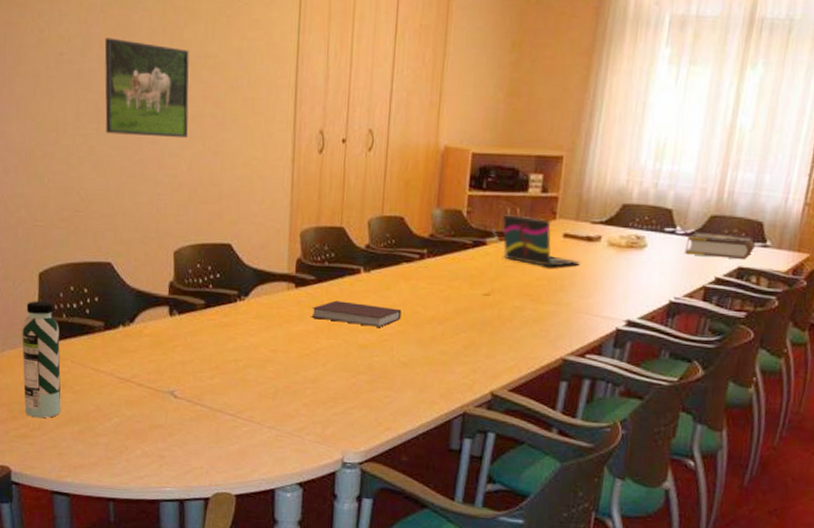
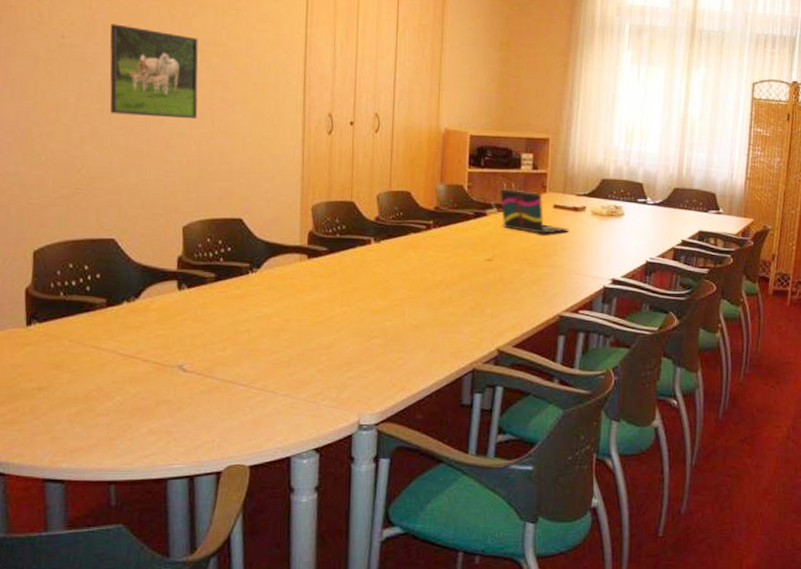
water bottle: present [22,301,61,418] -> none [12,280,57,402]
notebook: present [311,300,402,327] -> none [324,270,411,293]
book: present [685,232,756,260] -> none [656,202,711,225]

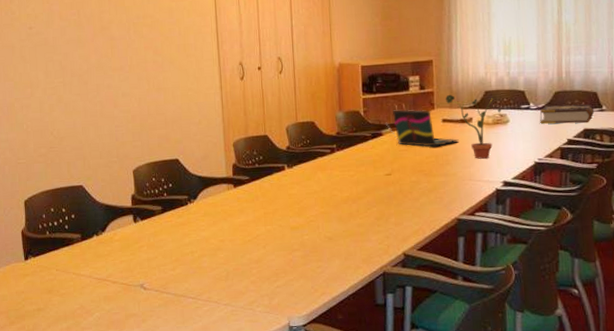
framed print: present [110,23,198,120] -> none [63,11,135,85]
potted plant: none [559,178,617,252] -> present [446,94,501,159]
book: none [656,202,711,225] -> present [540,104,595,124]

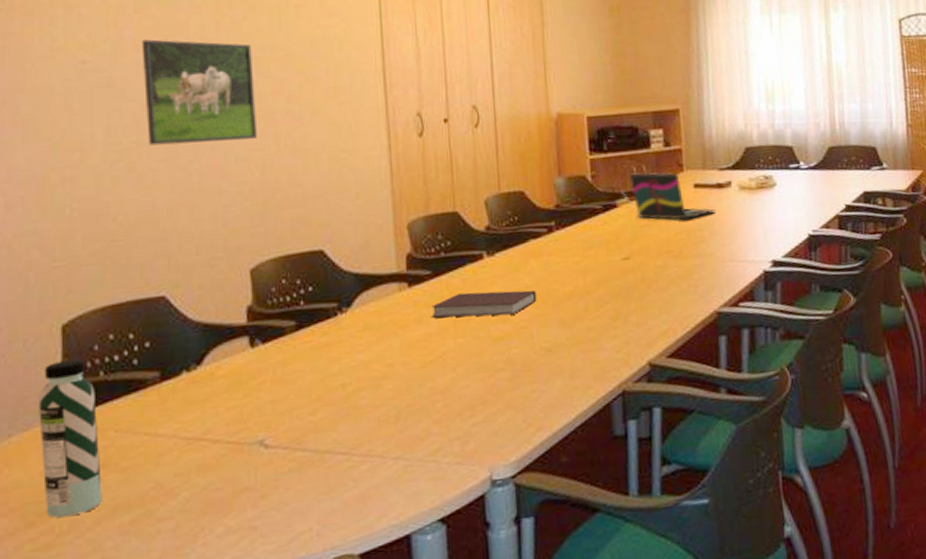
water bottle: none [13,223,51,321] -> present [38,359,102,518]
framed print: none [63,11,135,85] -> present [141,39,257,146]
notebook: none [249,193,322,212] -> present [431,290,537,318]
potted plant: present [446,94,501,159] -> none [697,152,766,234]
book: present [540,104,595,124] -> none [812,161,875,187]

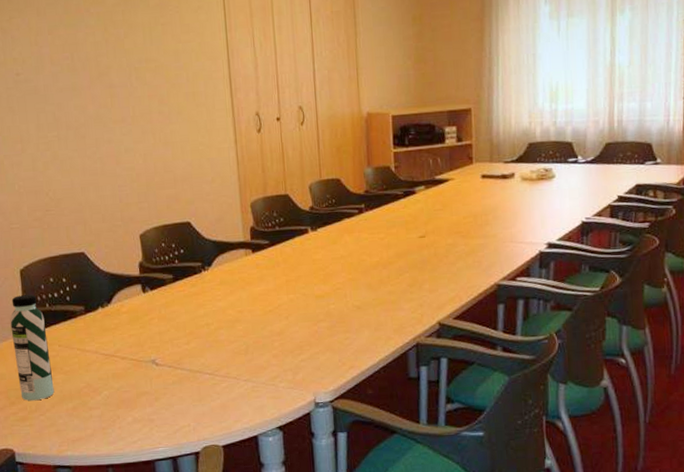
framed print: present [141,39,257,146] -> none [55,55,139,139]
notebook: present [431,290,537,318] -> none [269,259,350,279]
laptop: present [621,172,715,220] -> none [419,164,499,206]

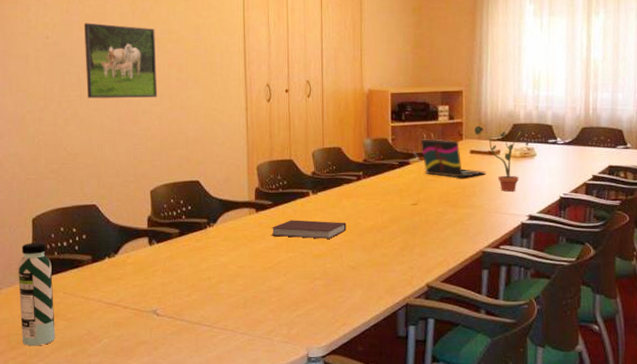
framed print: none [55,55,139,139] -> present [84,23,157,99]
notebook: none [269,259,350,279] -> present [271,220,346,239]
laptop: none [419,164,499,206] -> present [414,139,486,178]
potted plant: none [485,147,546,219] -> present [474,126,529,192]

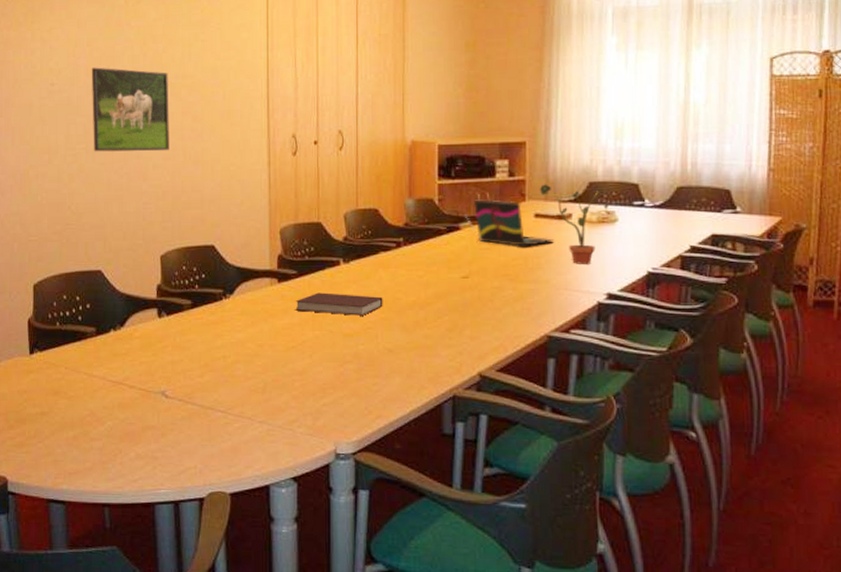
water bottle: present [18,243,55,346] -> none [18,311,56,426]

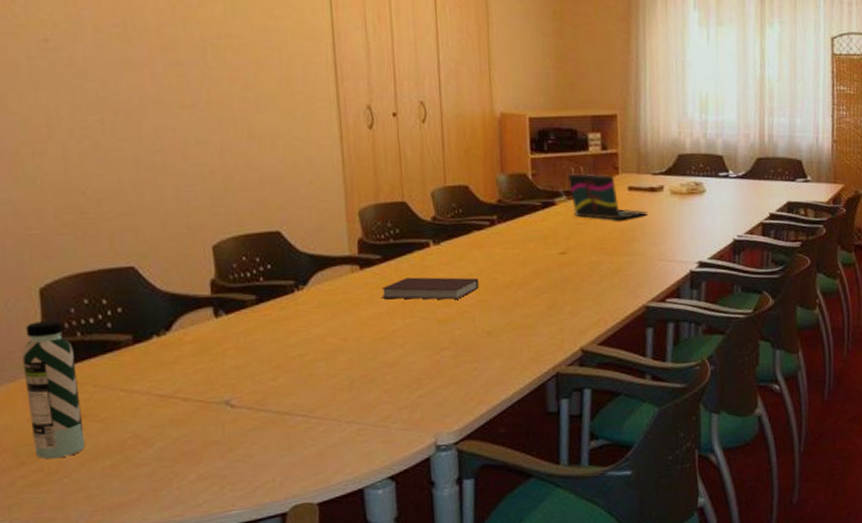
water bottle: none [18,311,56,426] -> present [22,320,85,459]
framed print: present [91,67,169,152] -> none [100,21,215,125]
potted plant: present [540,184,608,264] -> none [632,157,697,235]

